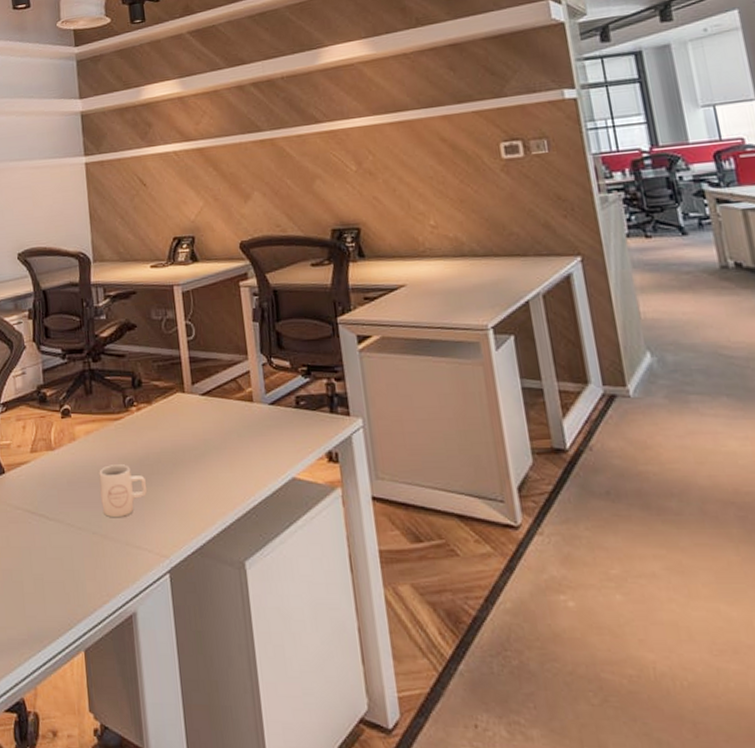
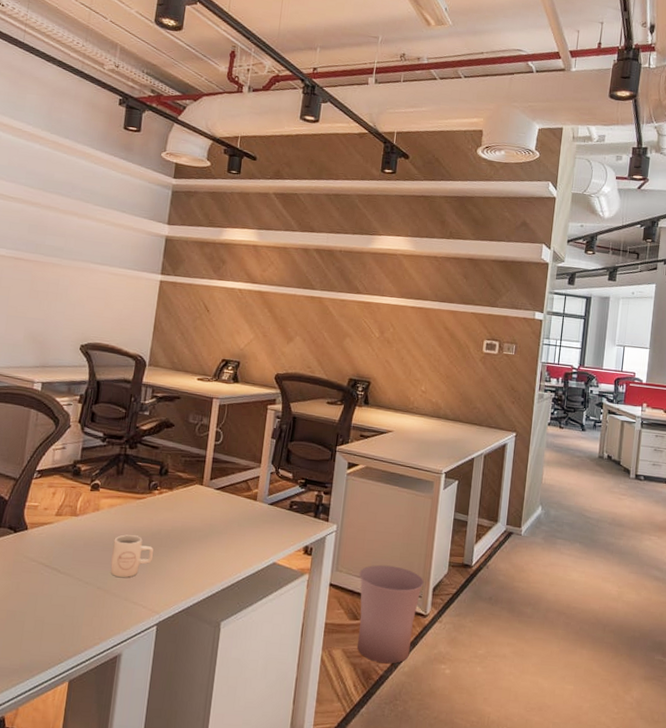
waste bin: none [407,463,508,600] -> present [357,564,424,664]

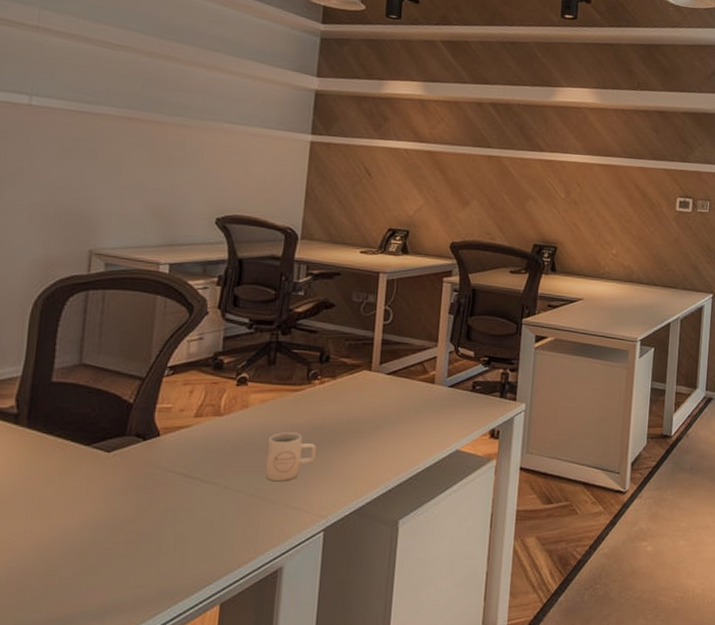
waste bin: present [357,564,424,664] -> none [551,443,622,547]

